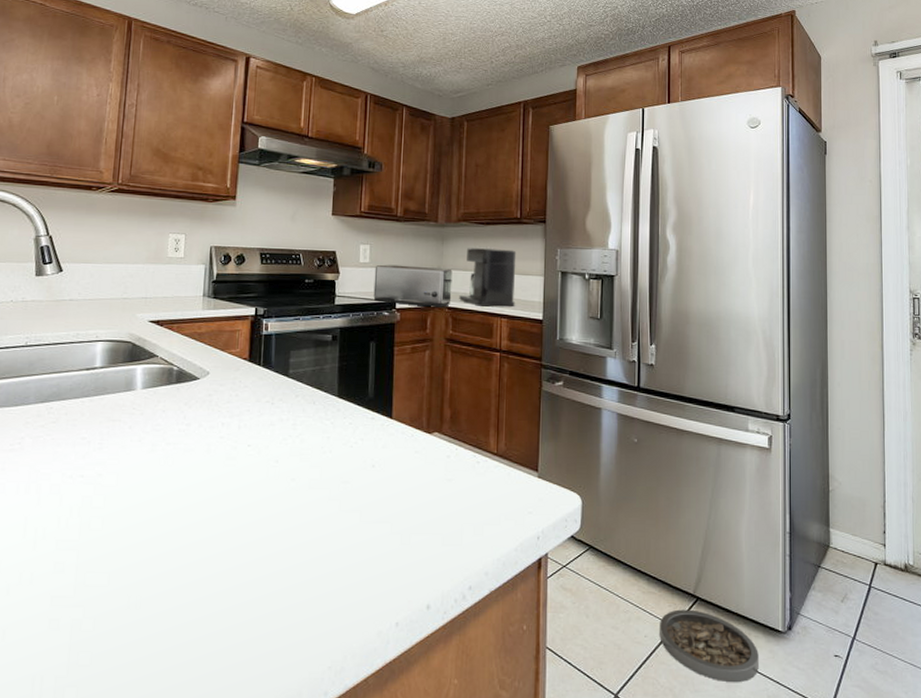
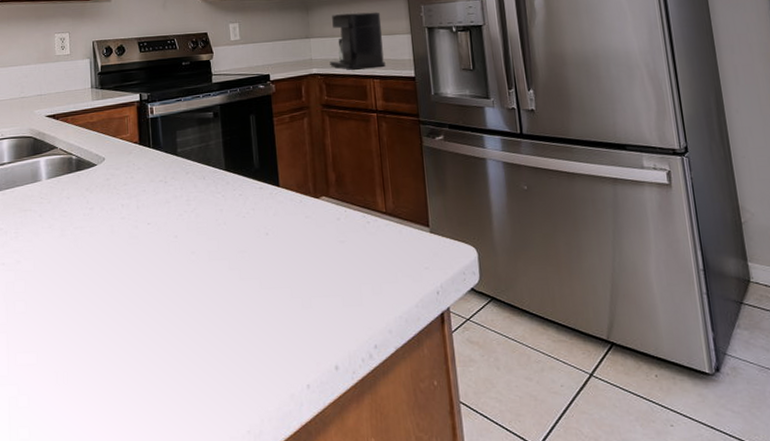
toaster: present [373,264,453,308] -> none [245,37,323,77]
pet bowl: present [660,609,759,682] -> none [575,356,689,429]

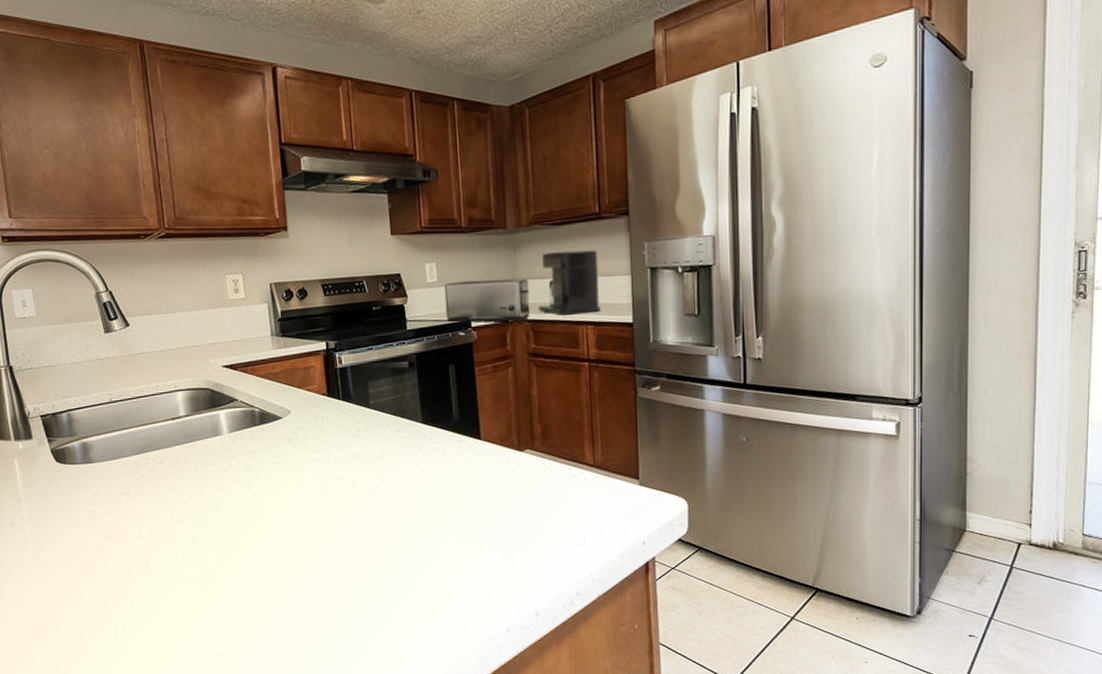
toaster: none [245,37,323,77] -> present [444,278,530,323]

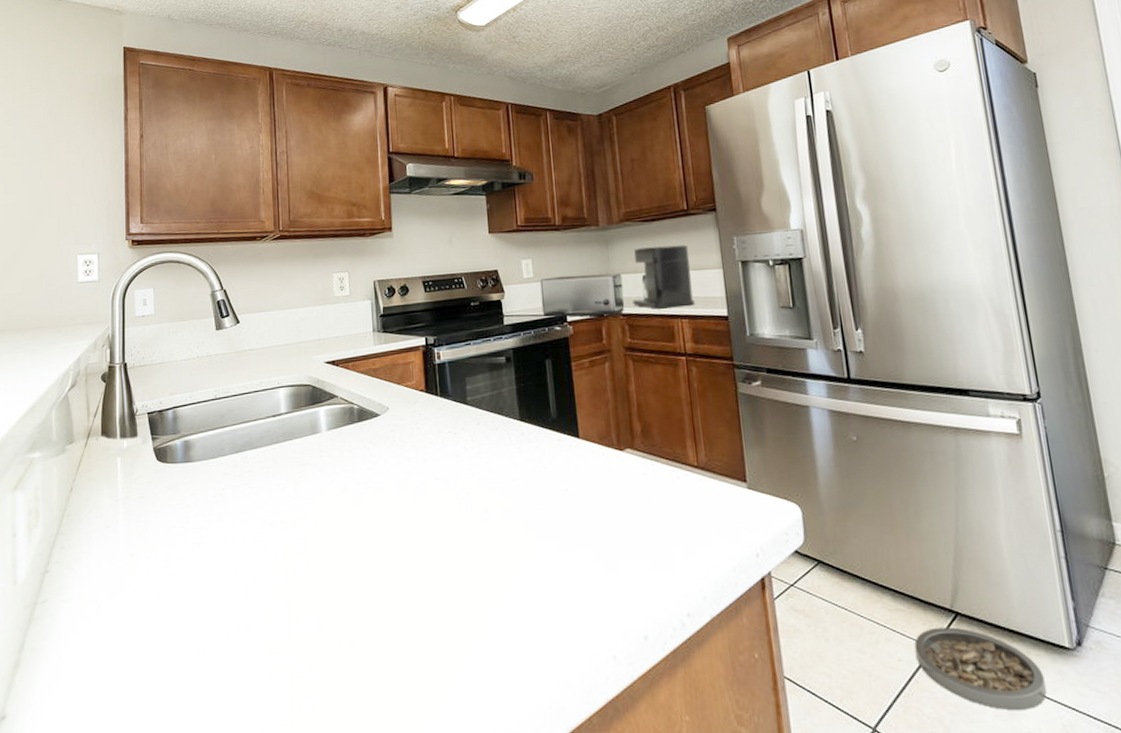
pet bowl: none [777,600,884,665] -> present [914,627,1047,710]

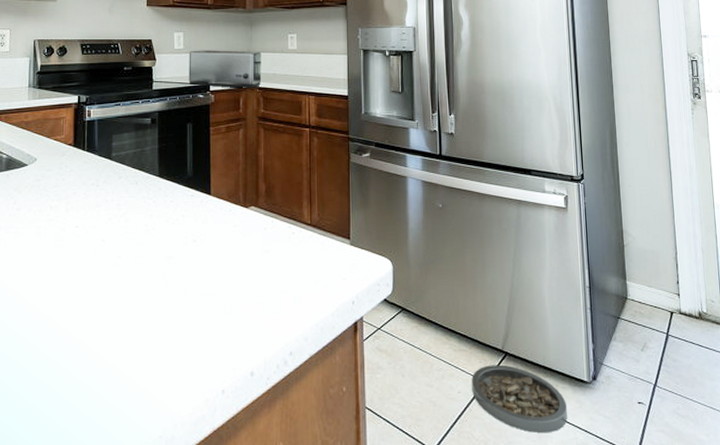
coffee maker: present [633,244,695,309] -> none [269,31,321,85]

